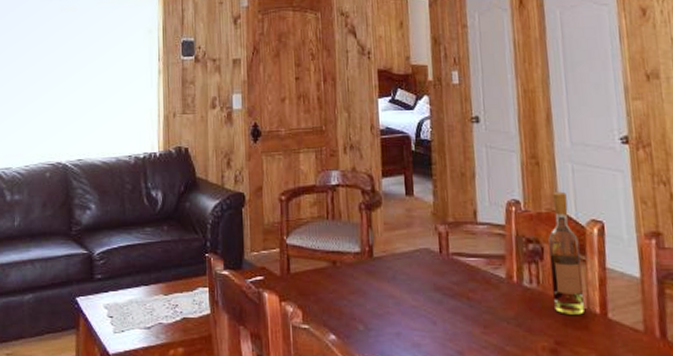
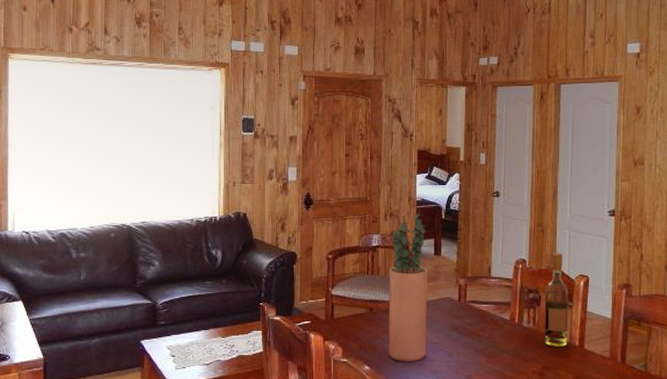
vase: none [352,136,405,332] -> present [388,206,428,363]

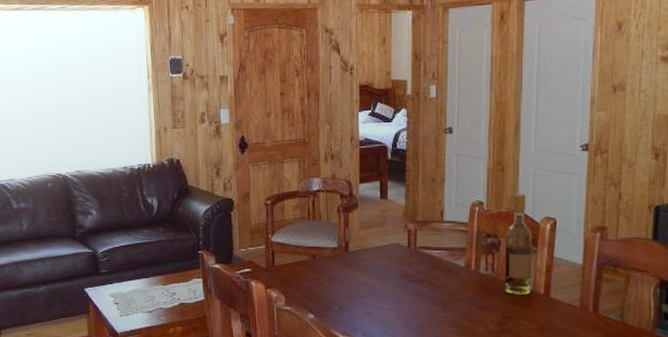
vase: present [388,206,428,363] -> none [331,146,374,311]

